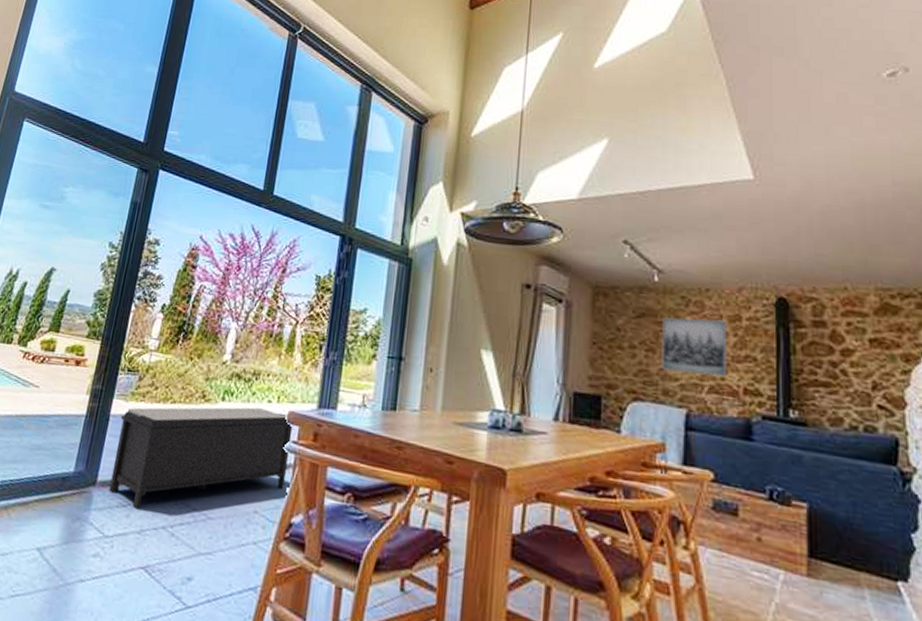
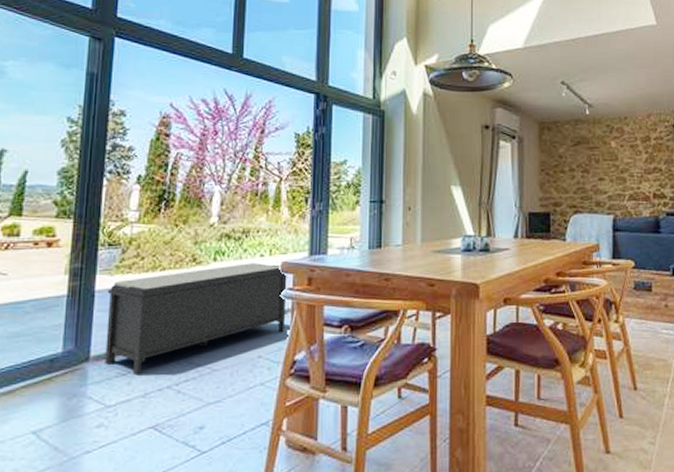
wall art: present [661,317,728,377] -> none [593,141,642,186]

